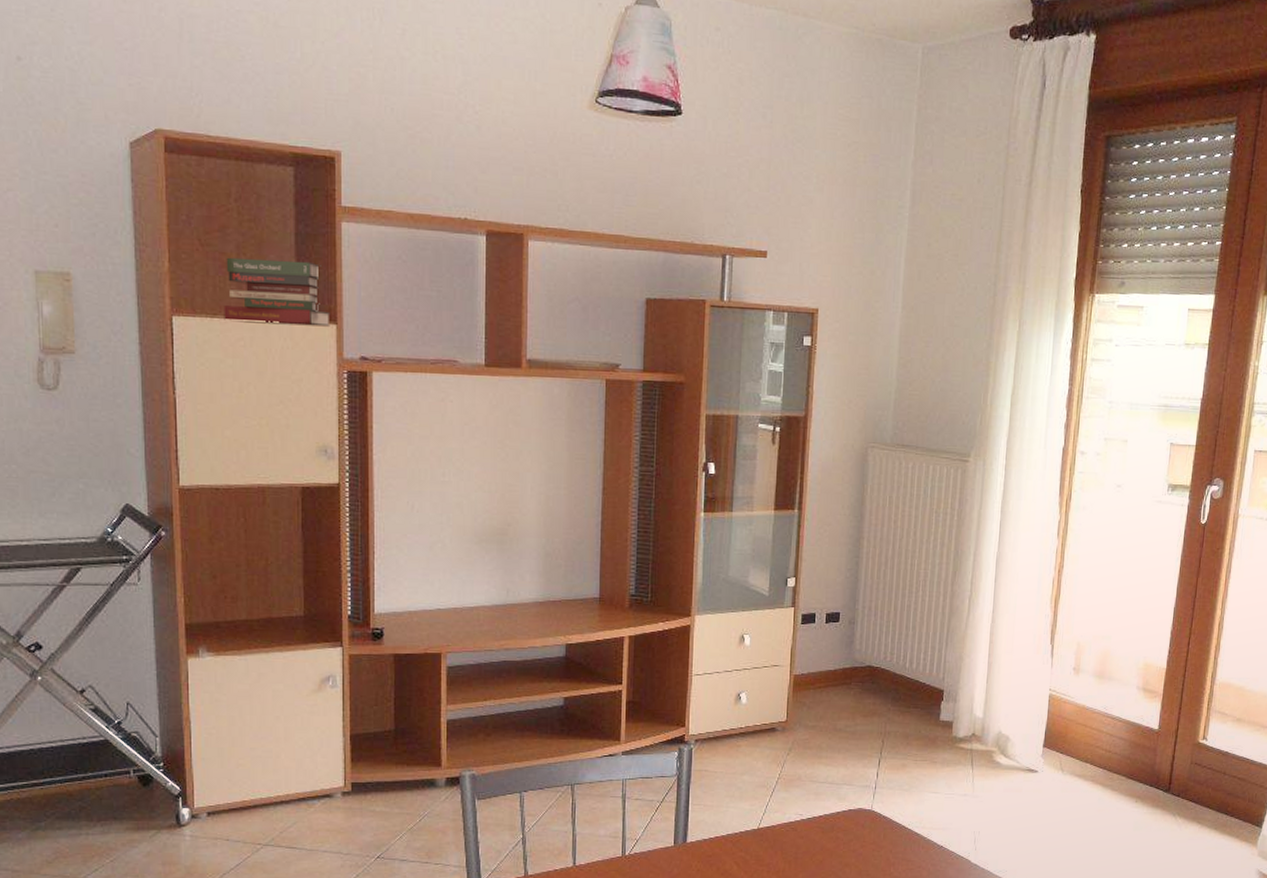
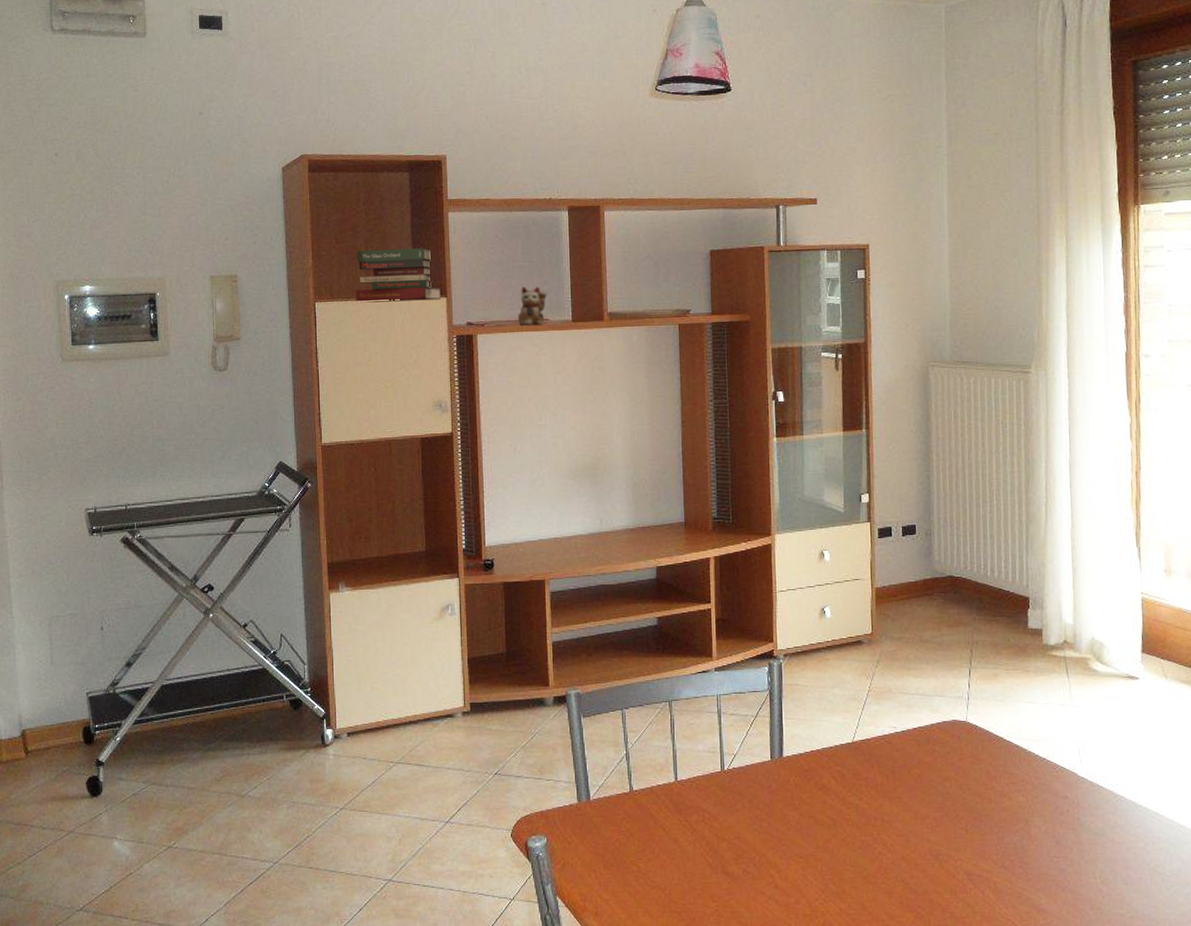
decorative figurine: none [422,319,458,369] -> present [518,285,548,327]

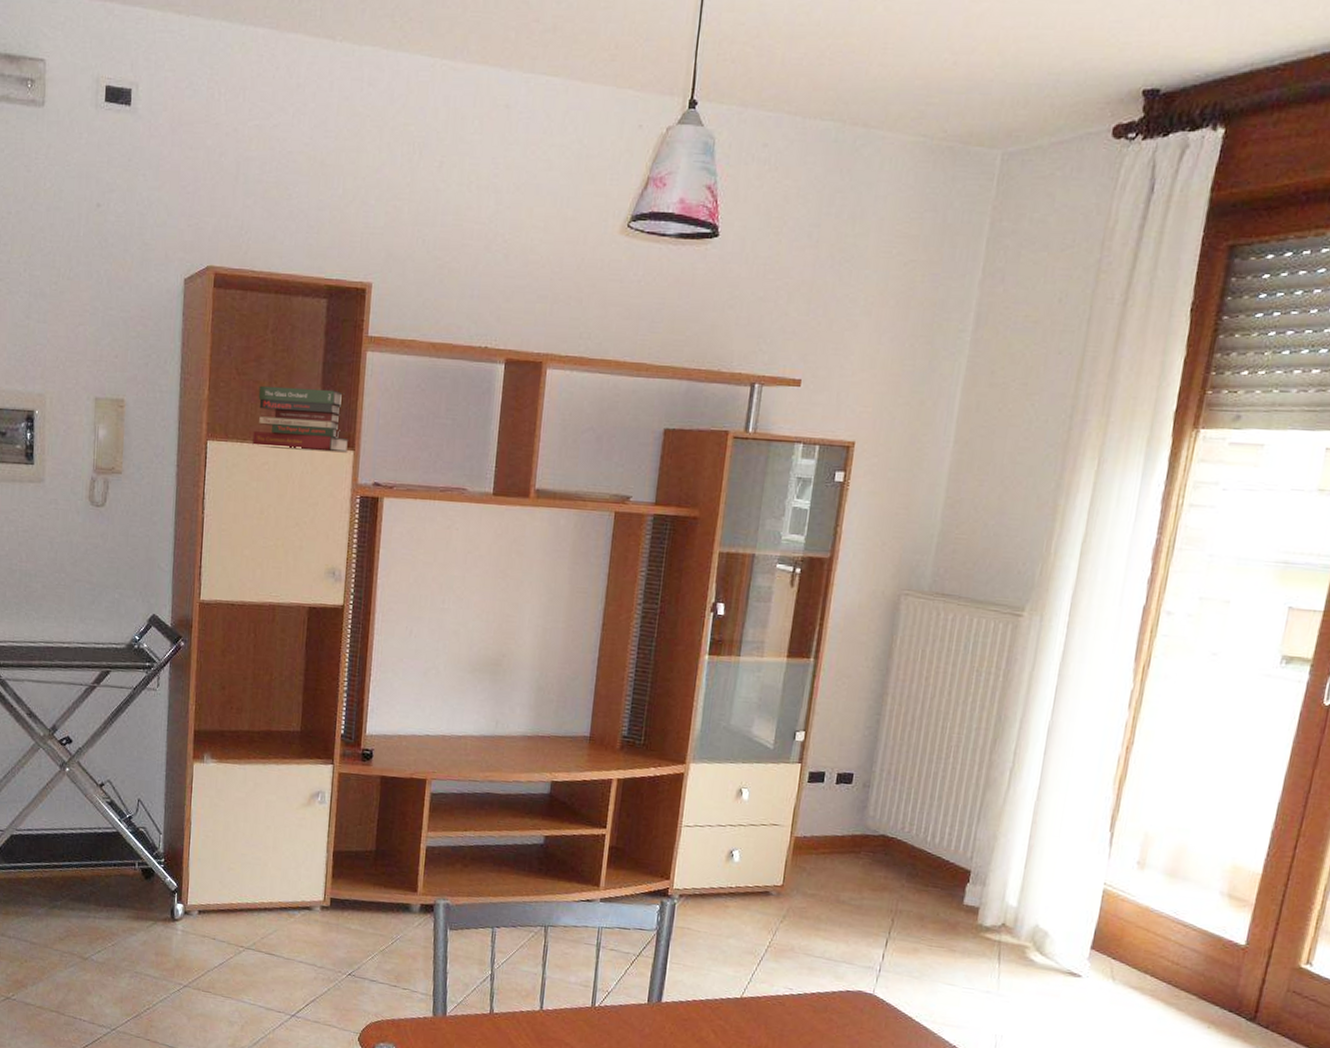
decorative figurine: present [518,285,548,327] -> none [431,447,469,496]

